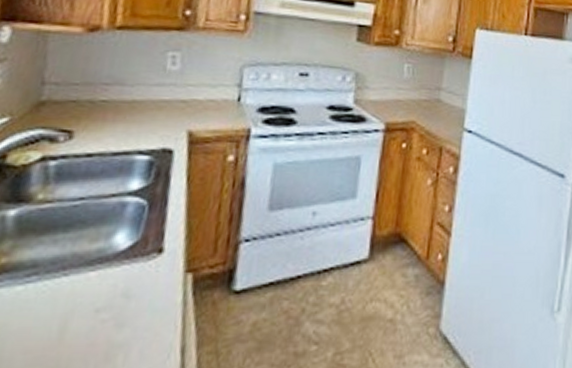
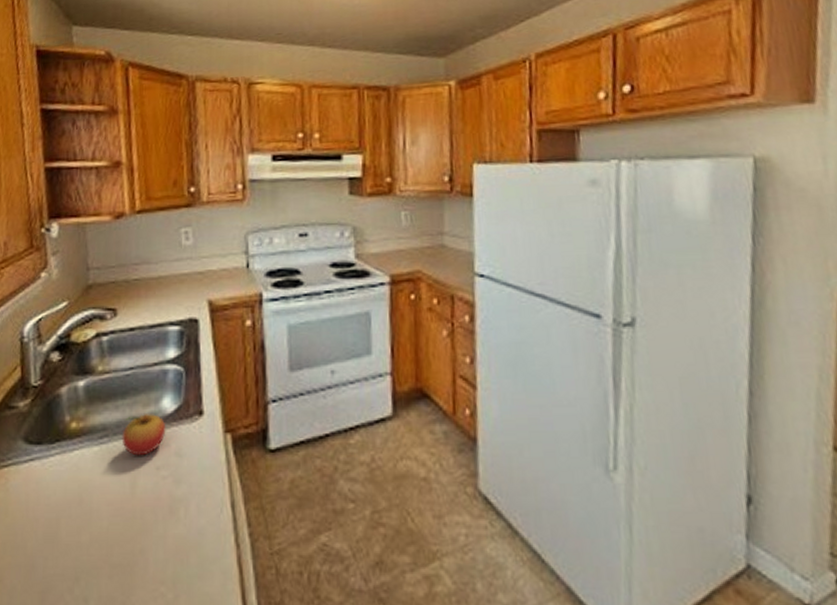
fruit: none [55,250,116,297] -> present [122,414,166,456]

